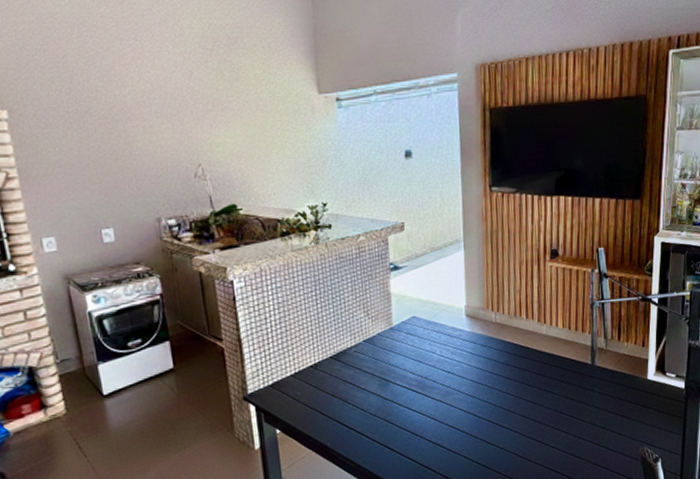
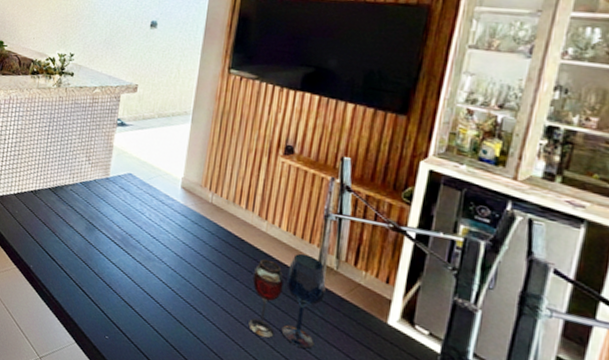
wineglass: none [541,358,567,427] -> present [248,259,284,338]
wineglass: none [568,343,600,424] -> present [281,253,327,349]

